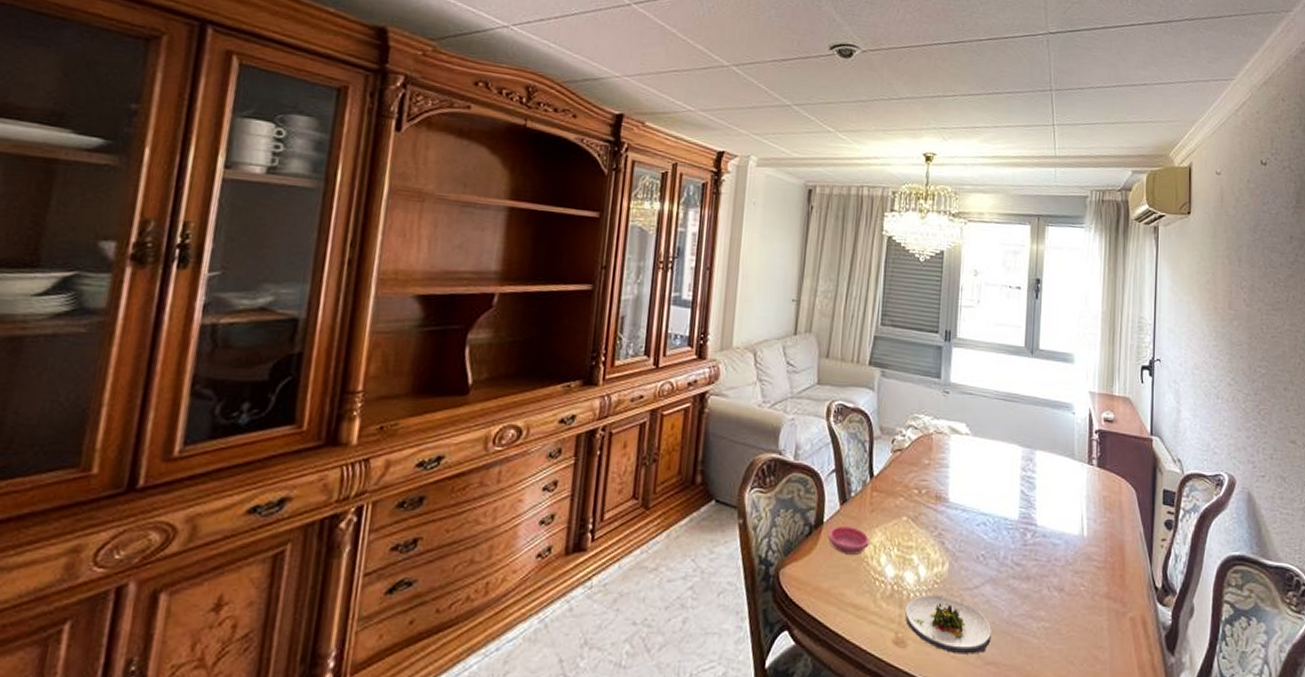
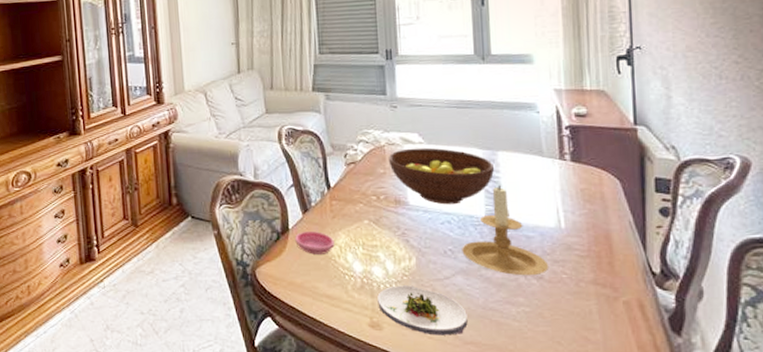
fruit bowl: none [934,439,1032,505] -> present [388,147,495,205]
candle holder: none [993,486,1070,587] -> present [462,185,549,276]

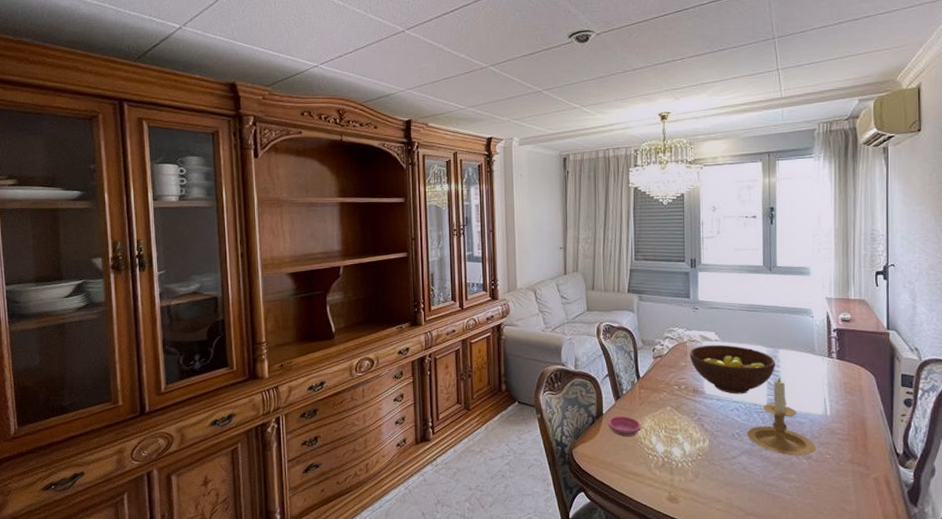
salad plate: present [377,285,468,336] -> none [676,464,749,508]

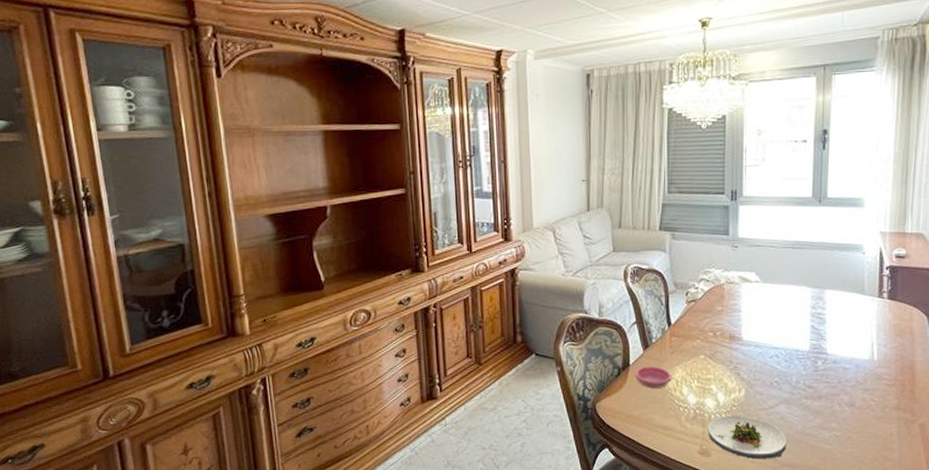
salad plate: none [676,464,749,508] -> present [708,415,786,460]
fruit bowl: present [689,344,776,394] -> none [726,286,822,340]
candle holder: present [747,378,817,456] -> none [786,321,861,404]

